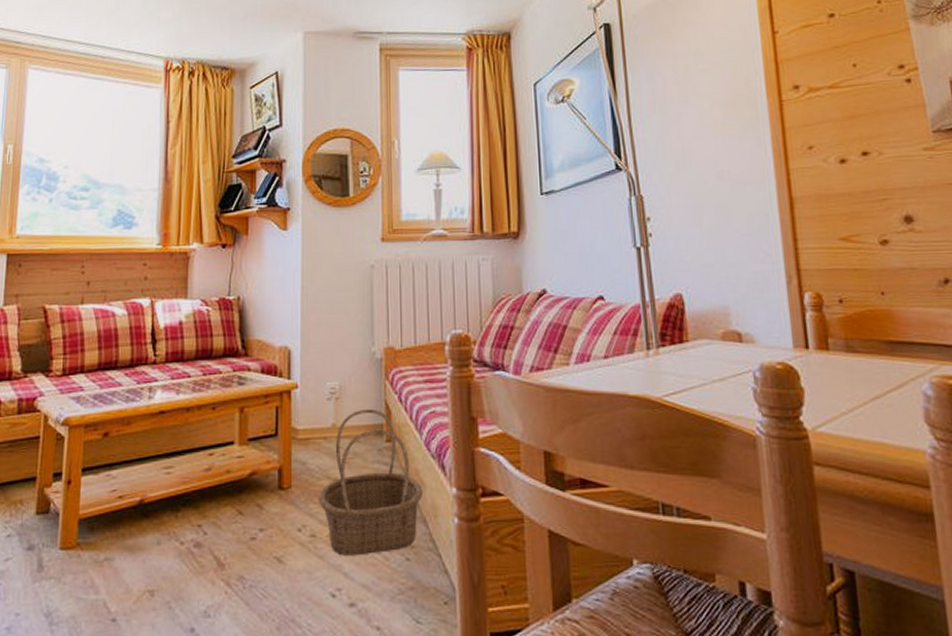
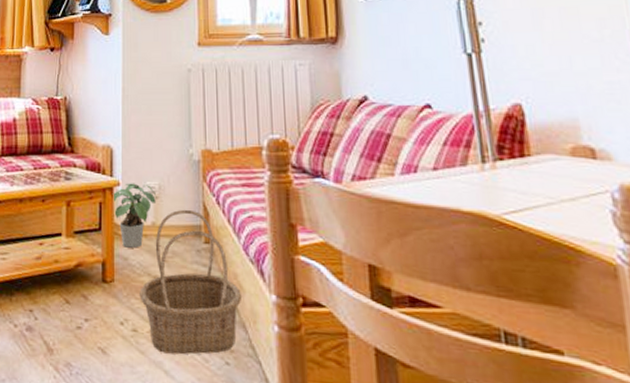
potted plant: none [289,384,337,452] -> present [112,183,157,248]

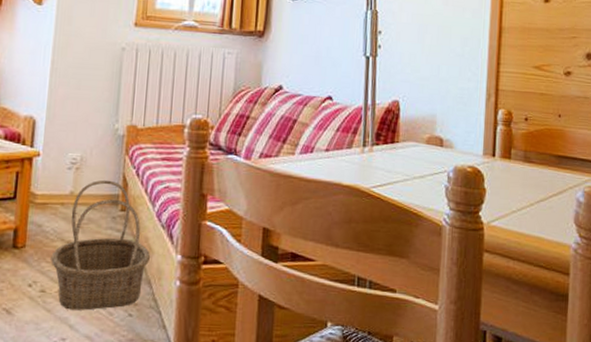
potted plant: present [112,183,157,248] -> none [30,154,78,216]

